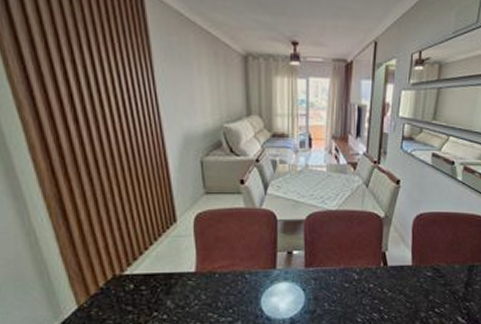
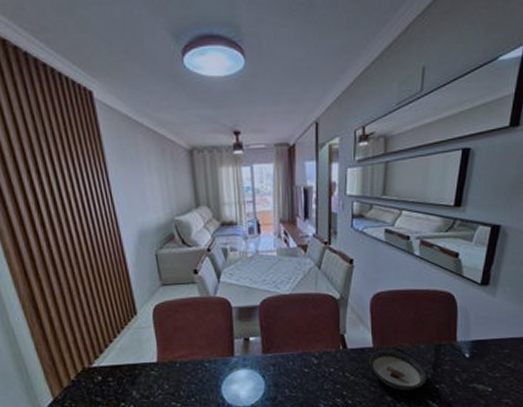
saucer: none [407,268,459,308] -> present [369,349,427,391]

